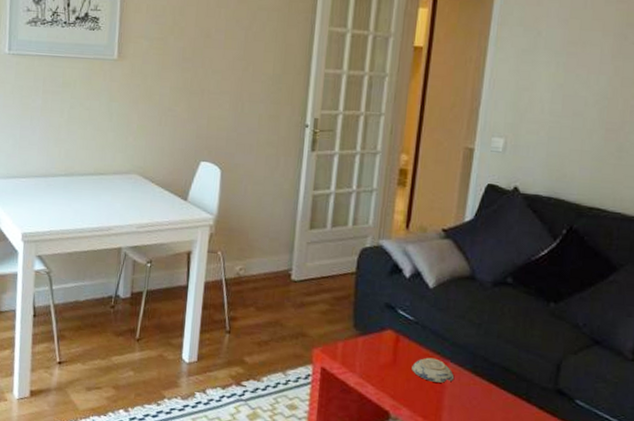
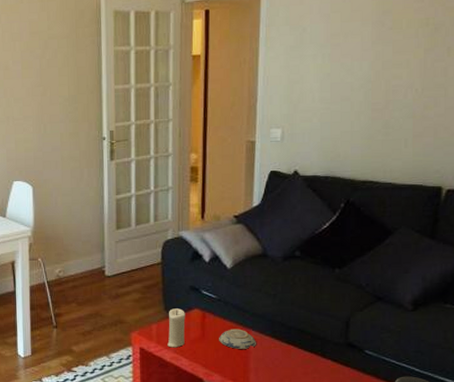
candle: none [353,326,377,372] -> present [167,308,186,348]

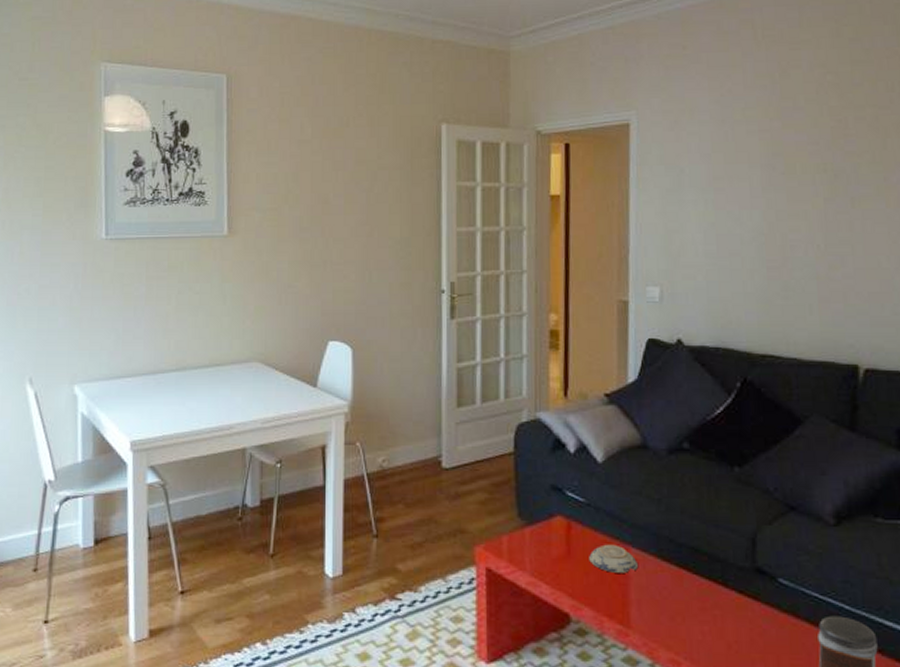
candle: present [167,308,186,348] -> none [522,514,545,569]

